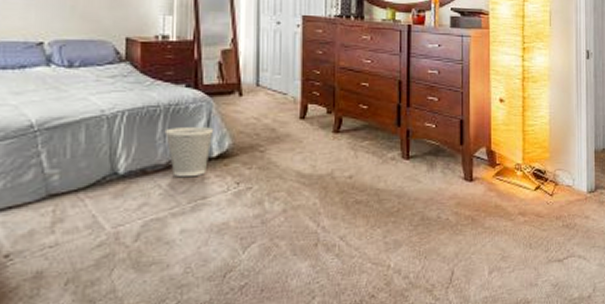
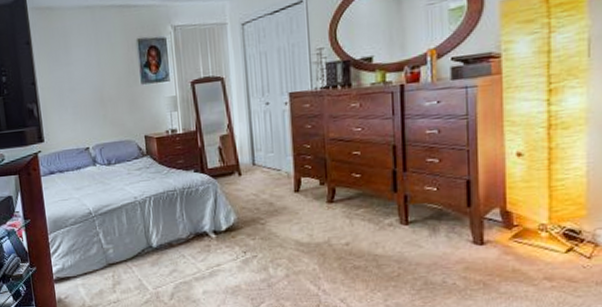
wastebasket: present [164,127,214,178] -> none [182,205,221,249]

